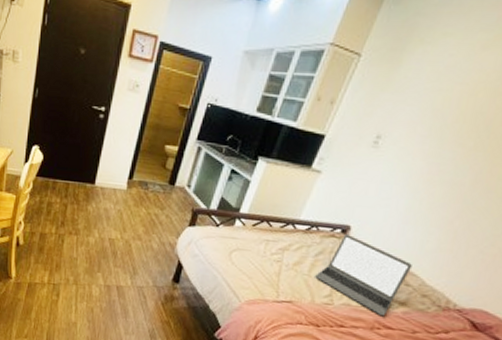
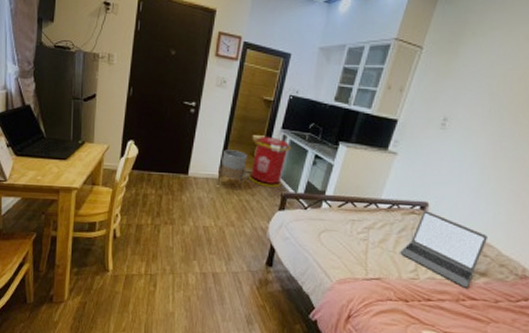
planter: none [125,159,158,202] -> present [217,149,247,189]
trash can: none [158,146,206,203] -> present [248,136,291,188]

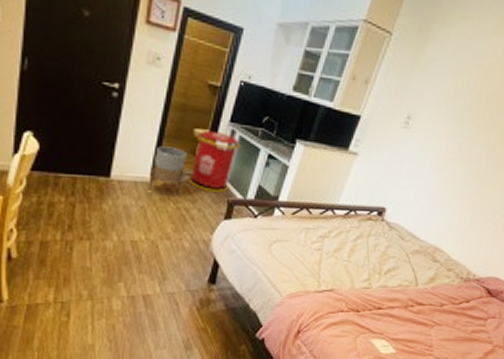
laptop: present [400,211,488,288] -> none [354,216,439,294]

